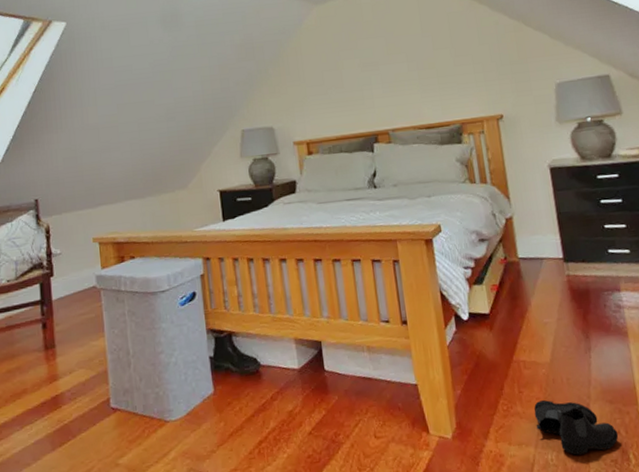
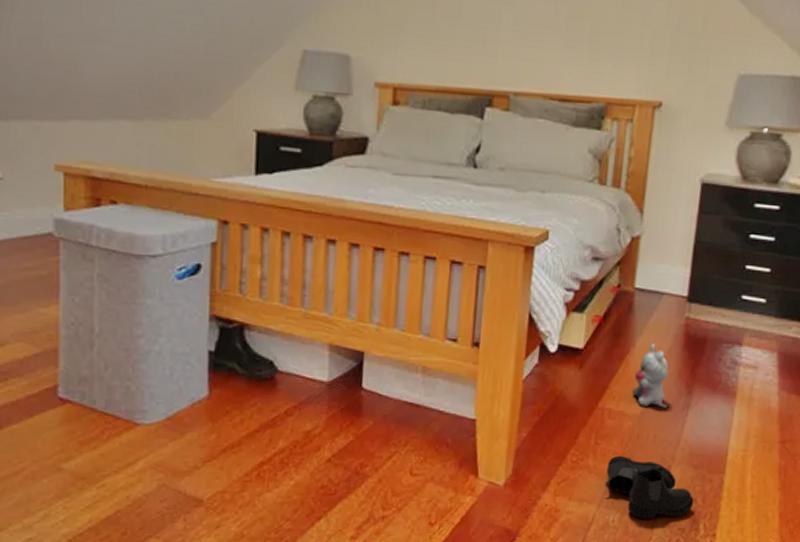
plush toy: none [537,301,572,355] -> present [632,344,669,408]

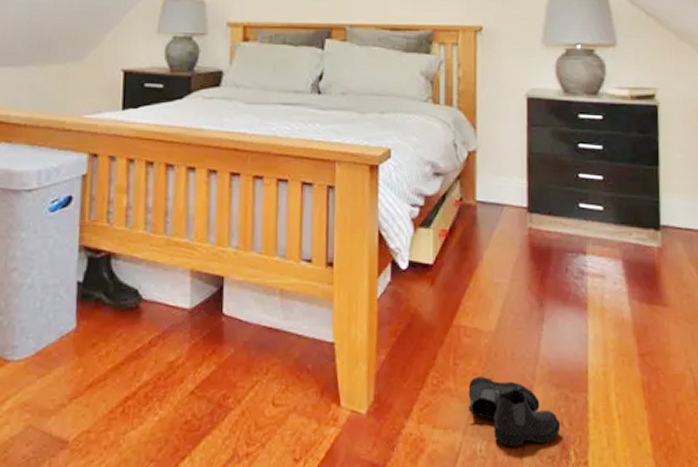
plush toy: present [632,344,669,408] -> none [485,256,521,323]

